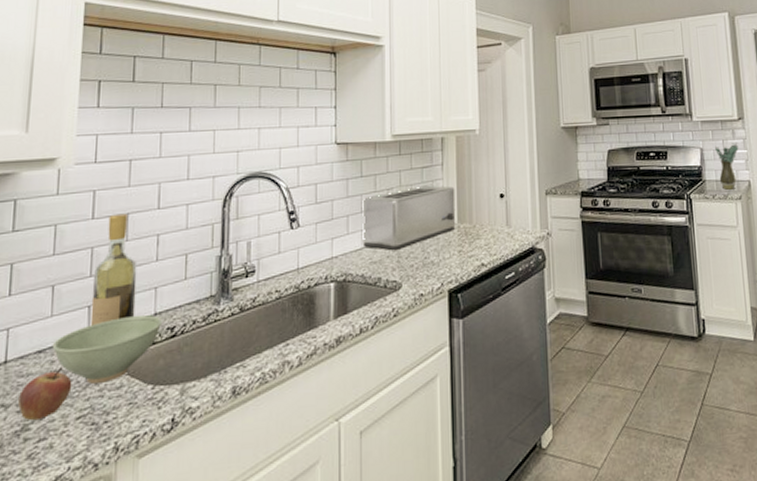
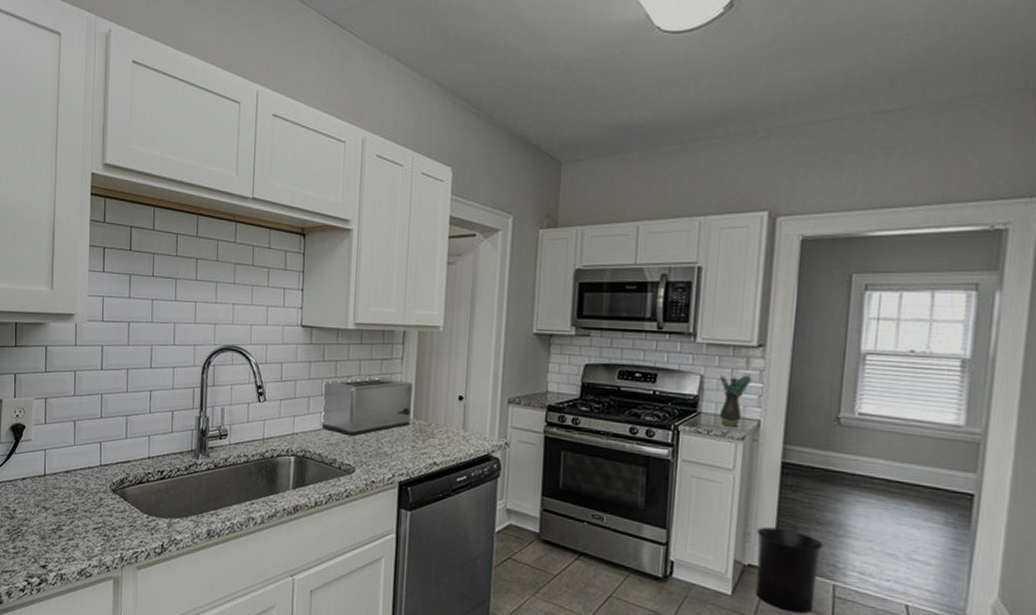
fruit: present [18,366,72,421] -> none [54,486,90,524]
bowl: present [52,315,163,384] -> none [75,455,155,506]
bottle: present [90,213,137,326] -> none [101,368,135,459]

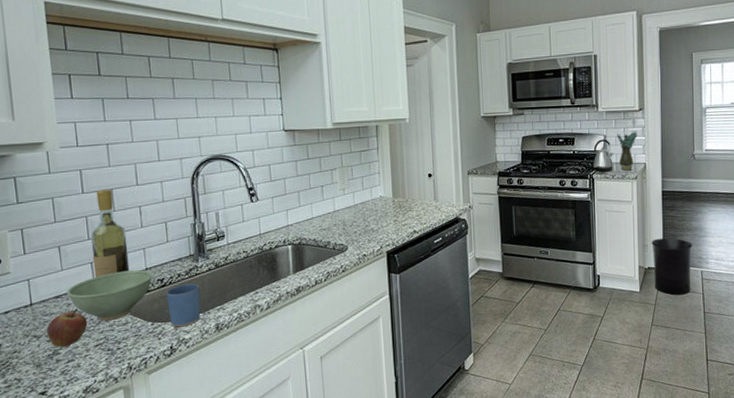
fruit: none [54,486,90,524] -> present [46,308,88,348]
bowl: none [75,455,155,506] -> present [66,270,154,321]
bottle: none [101,368,135,459] -> present [91,189,130,278]
mug: none [163,480,197,526] -> present [165,283,201,327]
toaster: present [321,377,413,437] -> none [310,166,391,220]
kettle: none [679,380,713,425] -> present [592,139,614,172]

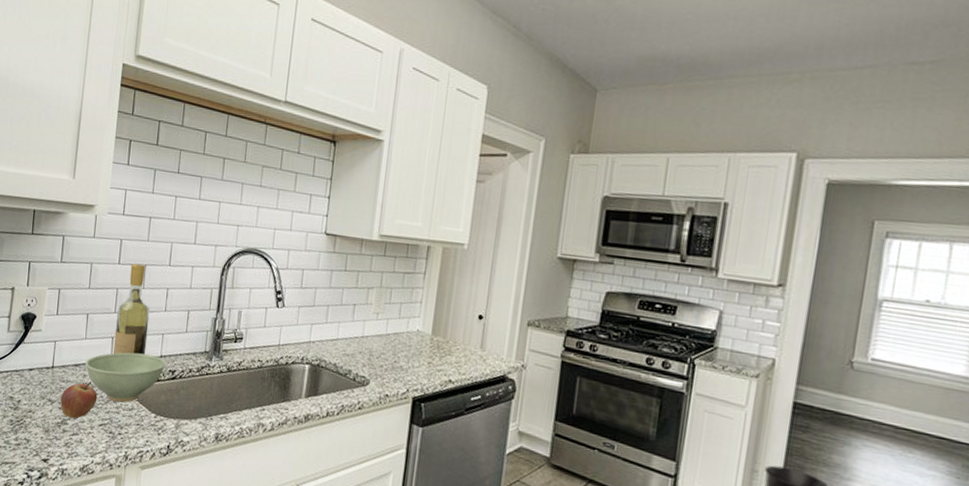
mug: present [165,283,201,327] -> none [172,381,209,428]
kettle: present [592,139,614,172] -> none [696,315,730,360]
vase: present [617,131,638,171] -> none [735,310,770,365]

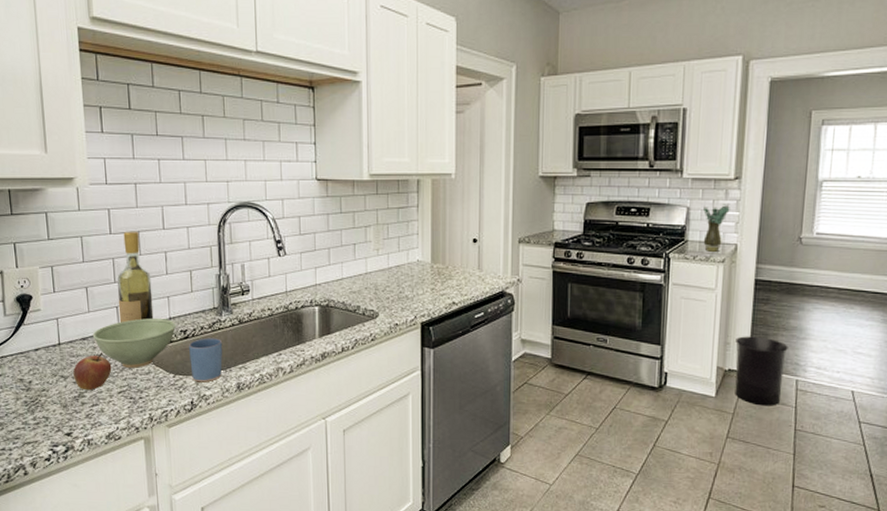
mug: none [172,381,209,428] -> present [188,338,223,382]
vase: none [735,310,770,365] -> present [703,204,730,252]

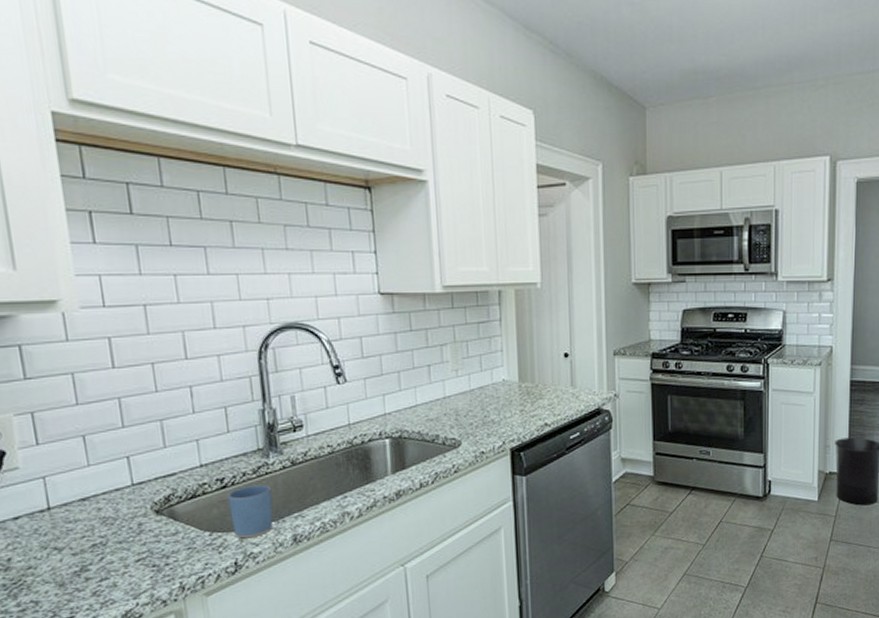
fruit: present [73,352,112,391] -> none [70,514,126,563]
bowl: present [92,318,177,368] -> none [95,467,211,530]
bottle: present [117,231,154,323] -> none [126,363,179,476]
vase: present [703,204,730,252] -> none [799,306,824,355]

